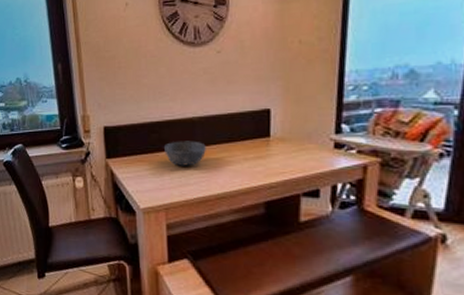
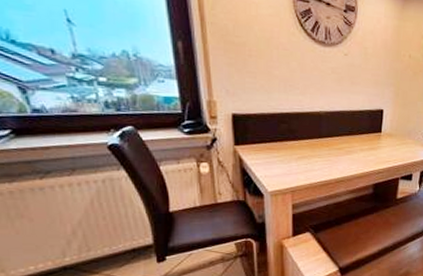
bowl: present [164,141,206,166] -> none [293,132,330,155]

